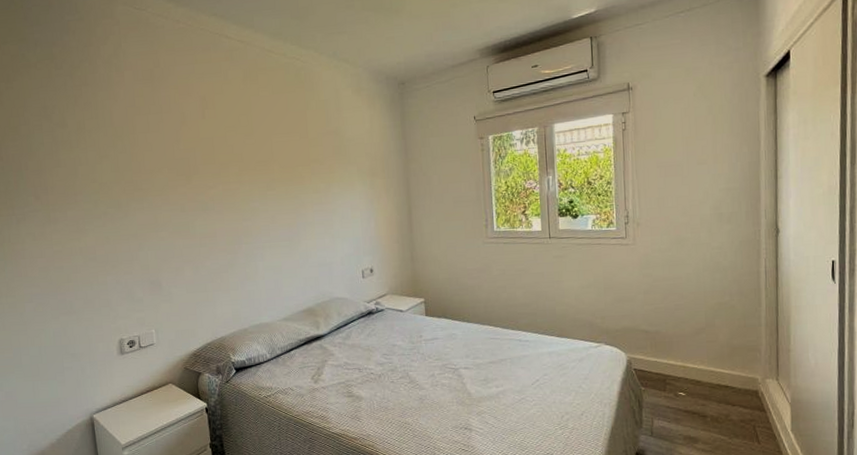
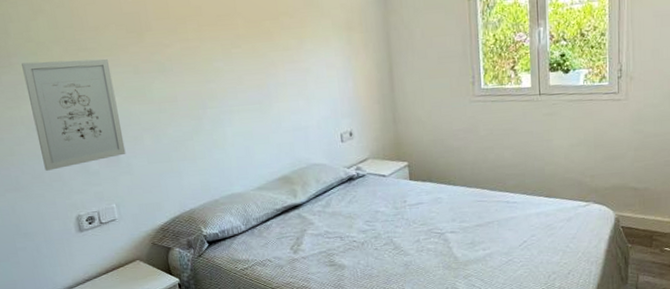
wall art: none [85,198,168,297] -> present [21,59,126,171]

